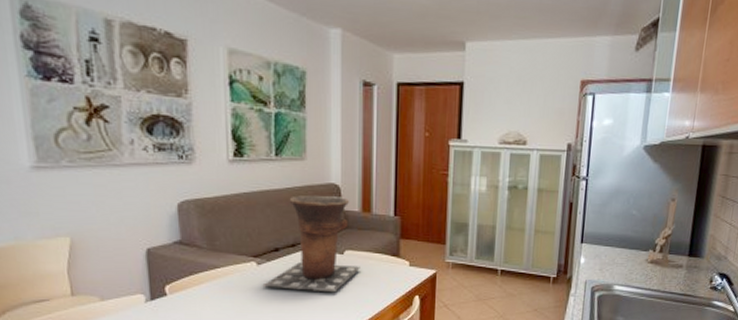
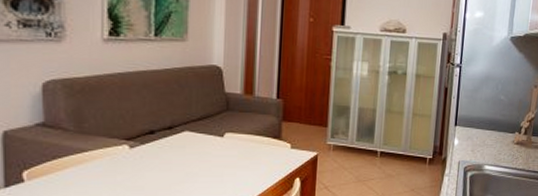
vase: present [262,195,360,293] -> none [134,76,241,176]

